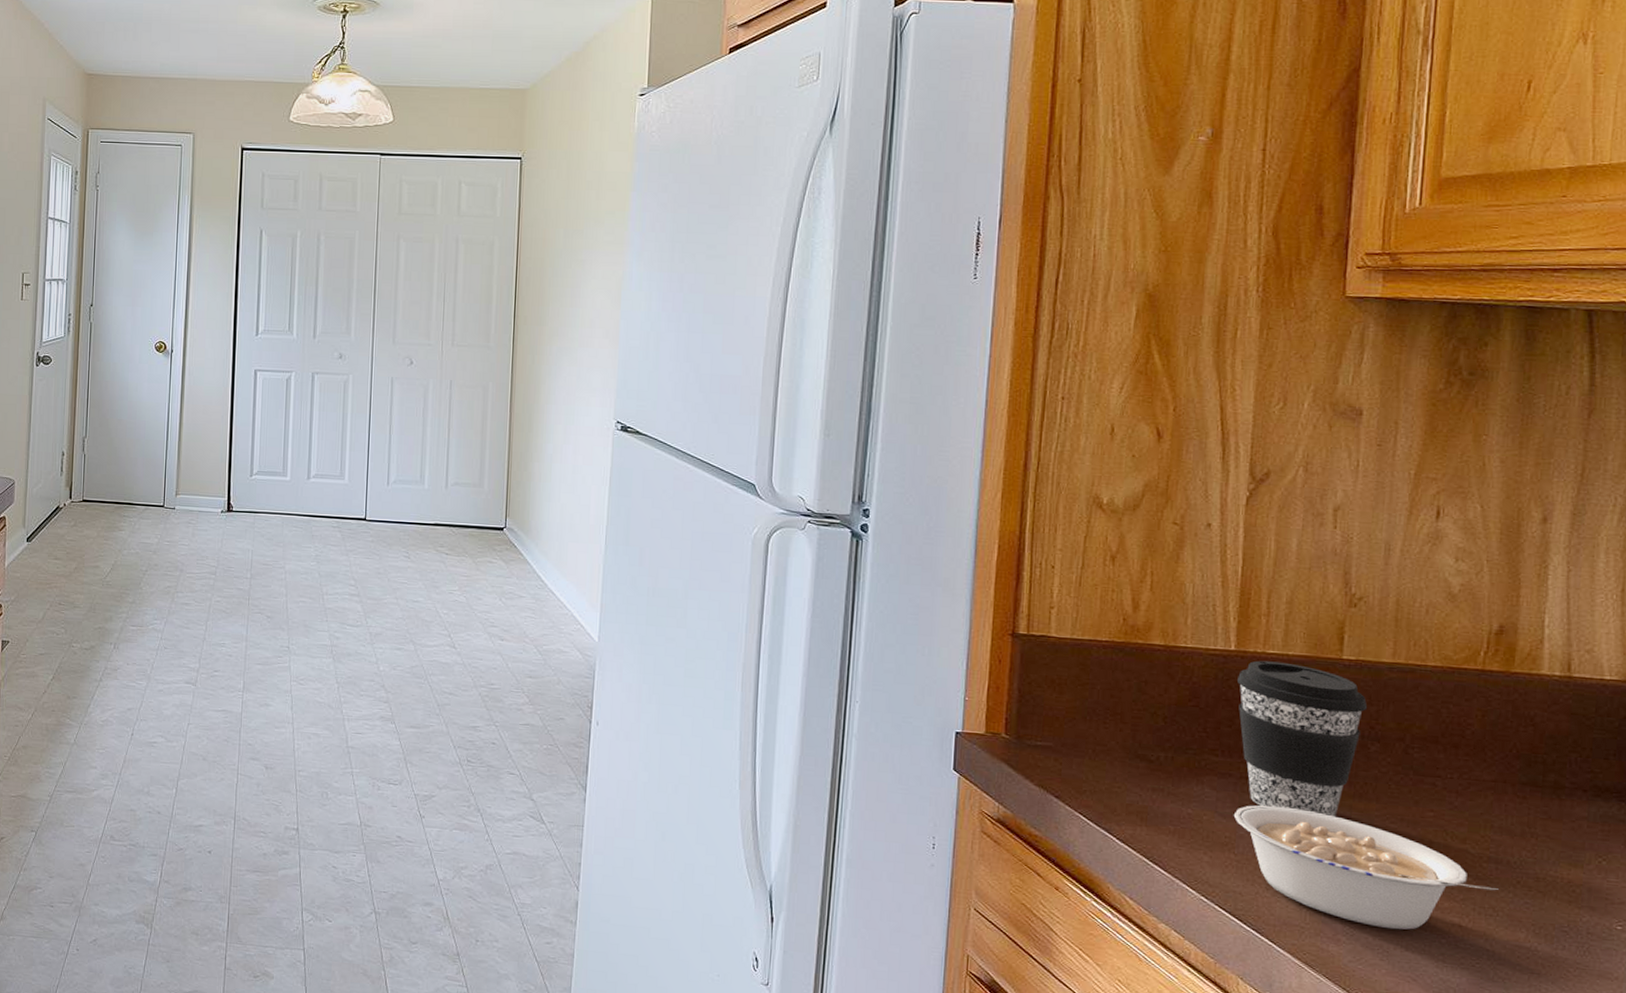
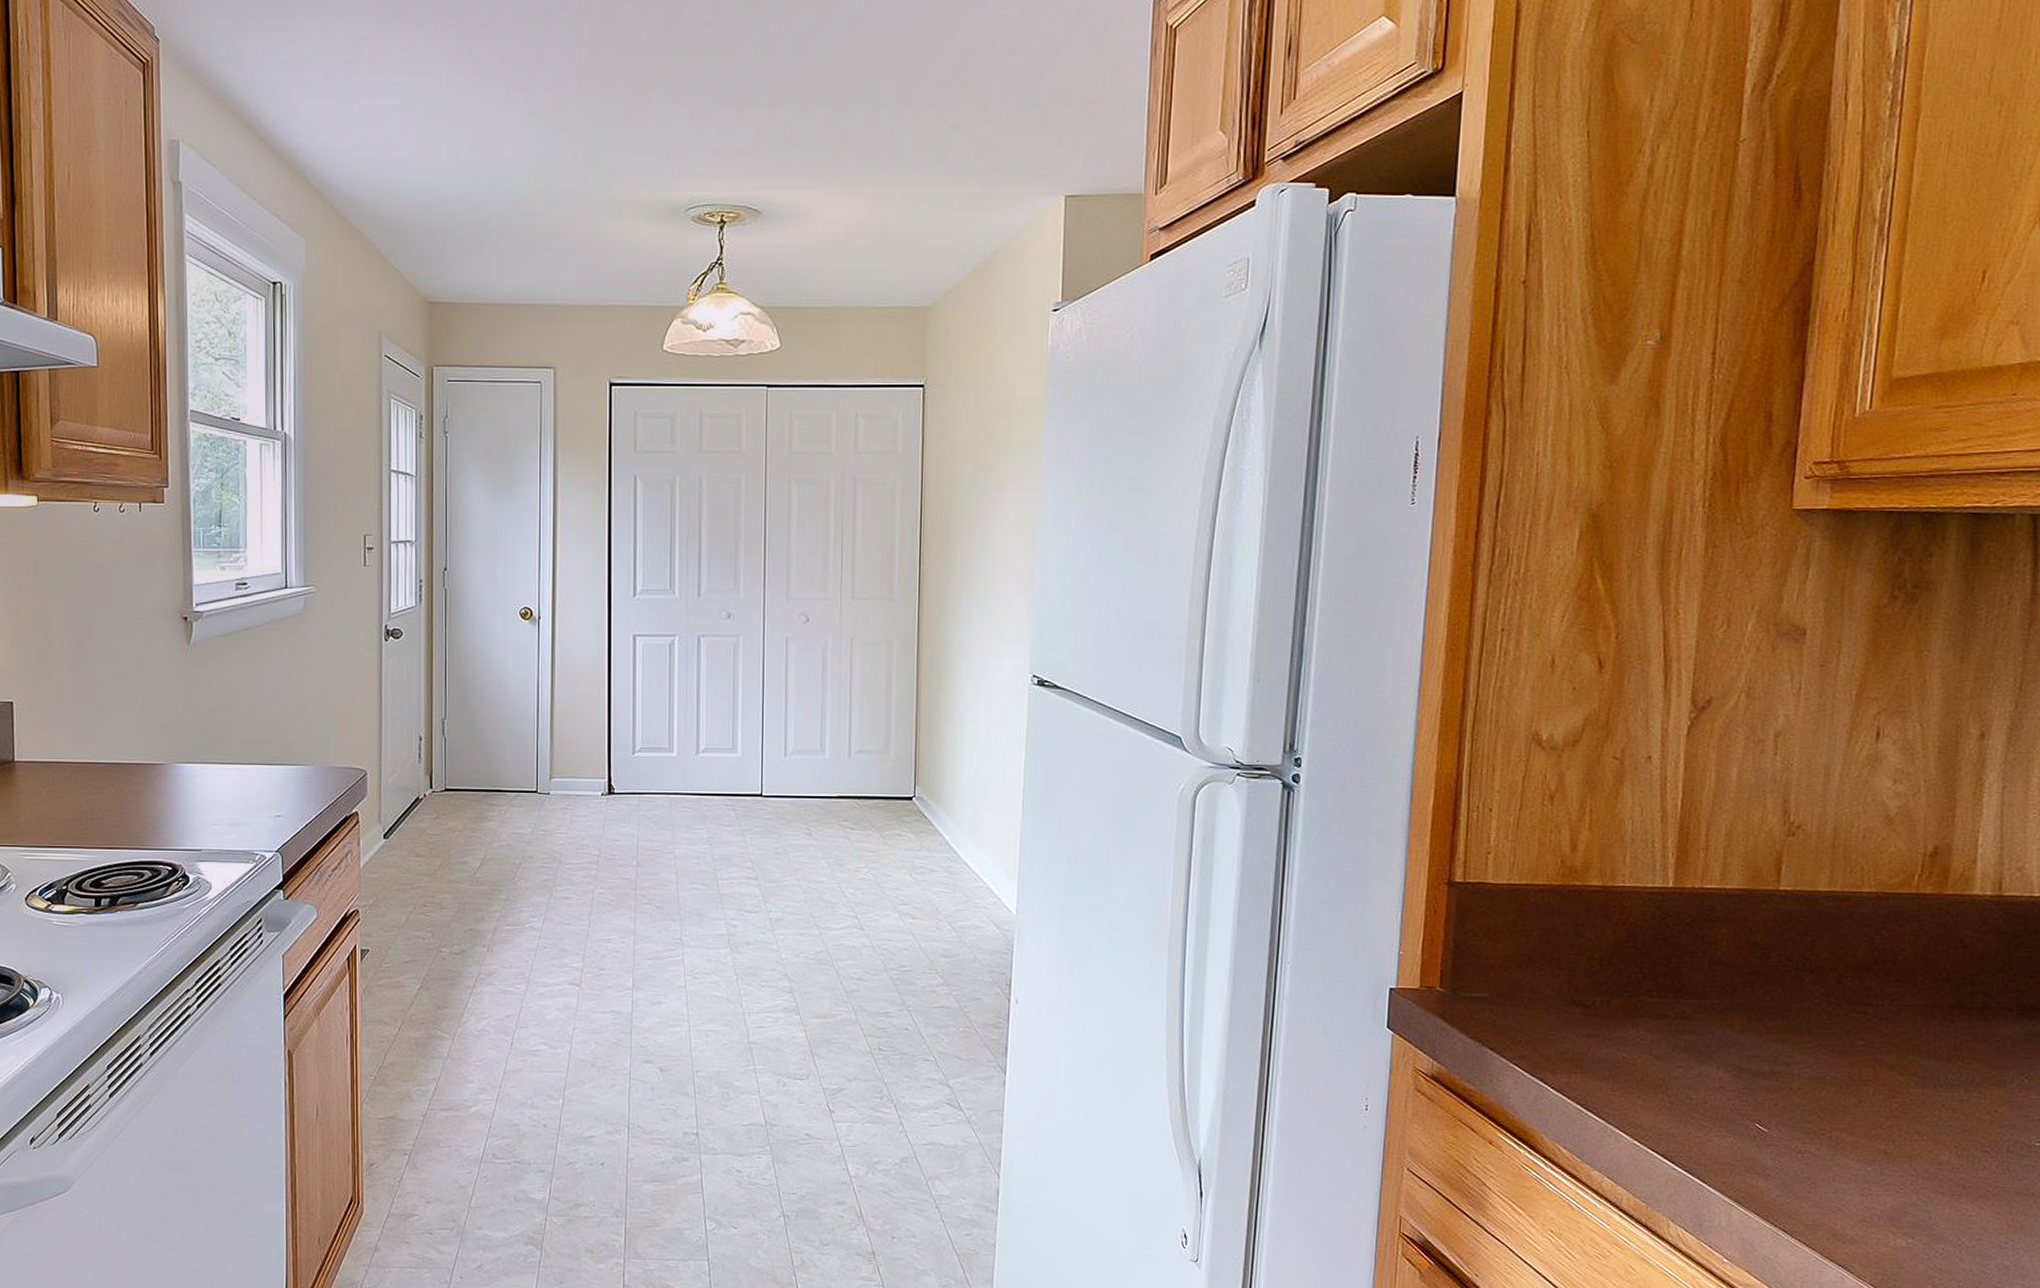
legume: present [1233,805,1499,930] -> none [1667,1044,1924,1161]
coffee cup: present [1237,660,1368,817] -> none [1675,896,1803,1052]

